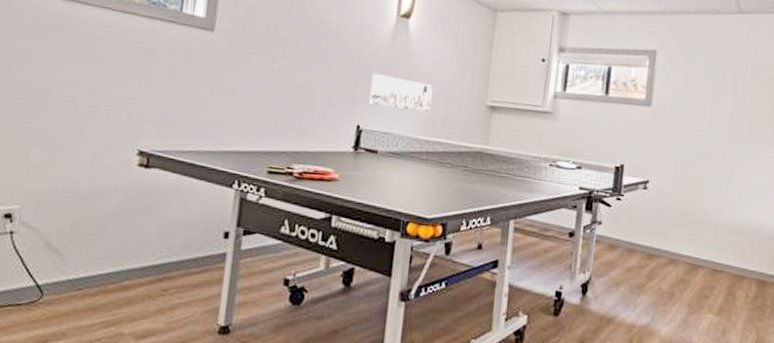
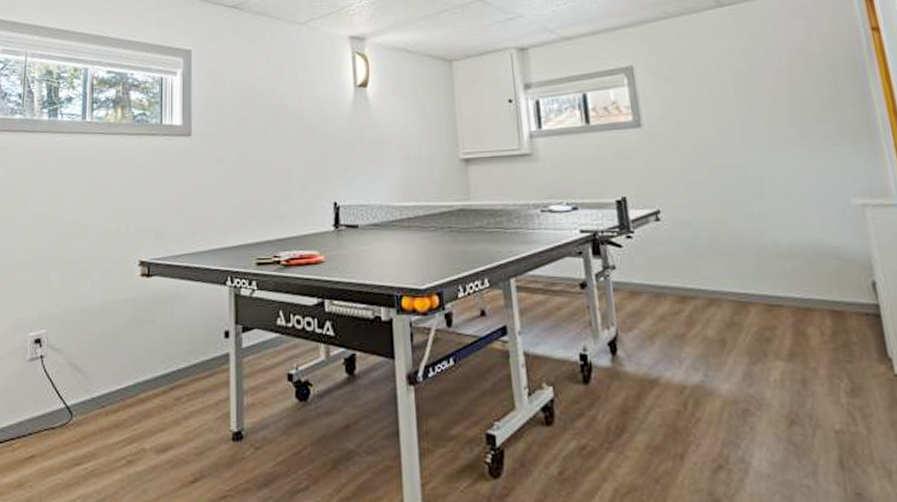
wall art: present [368,74,433,112] -> none [340,147,403,180]

